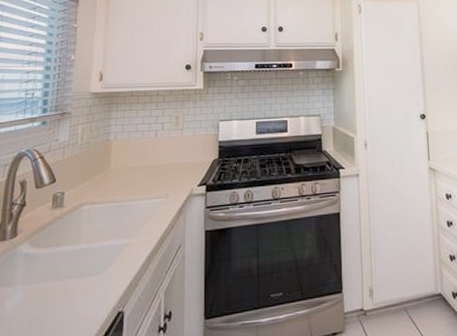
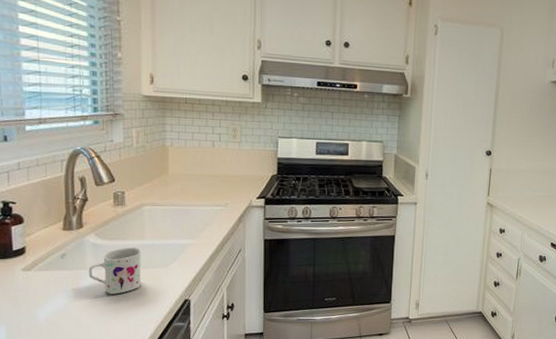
mug: none [16,253,75,314] -> present [88,247,142,294]

